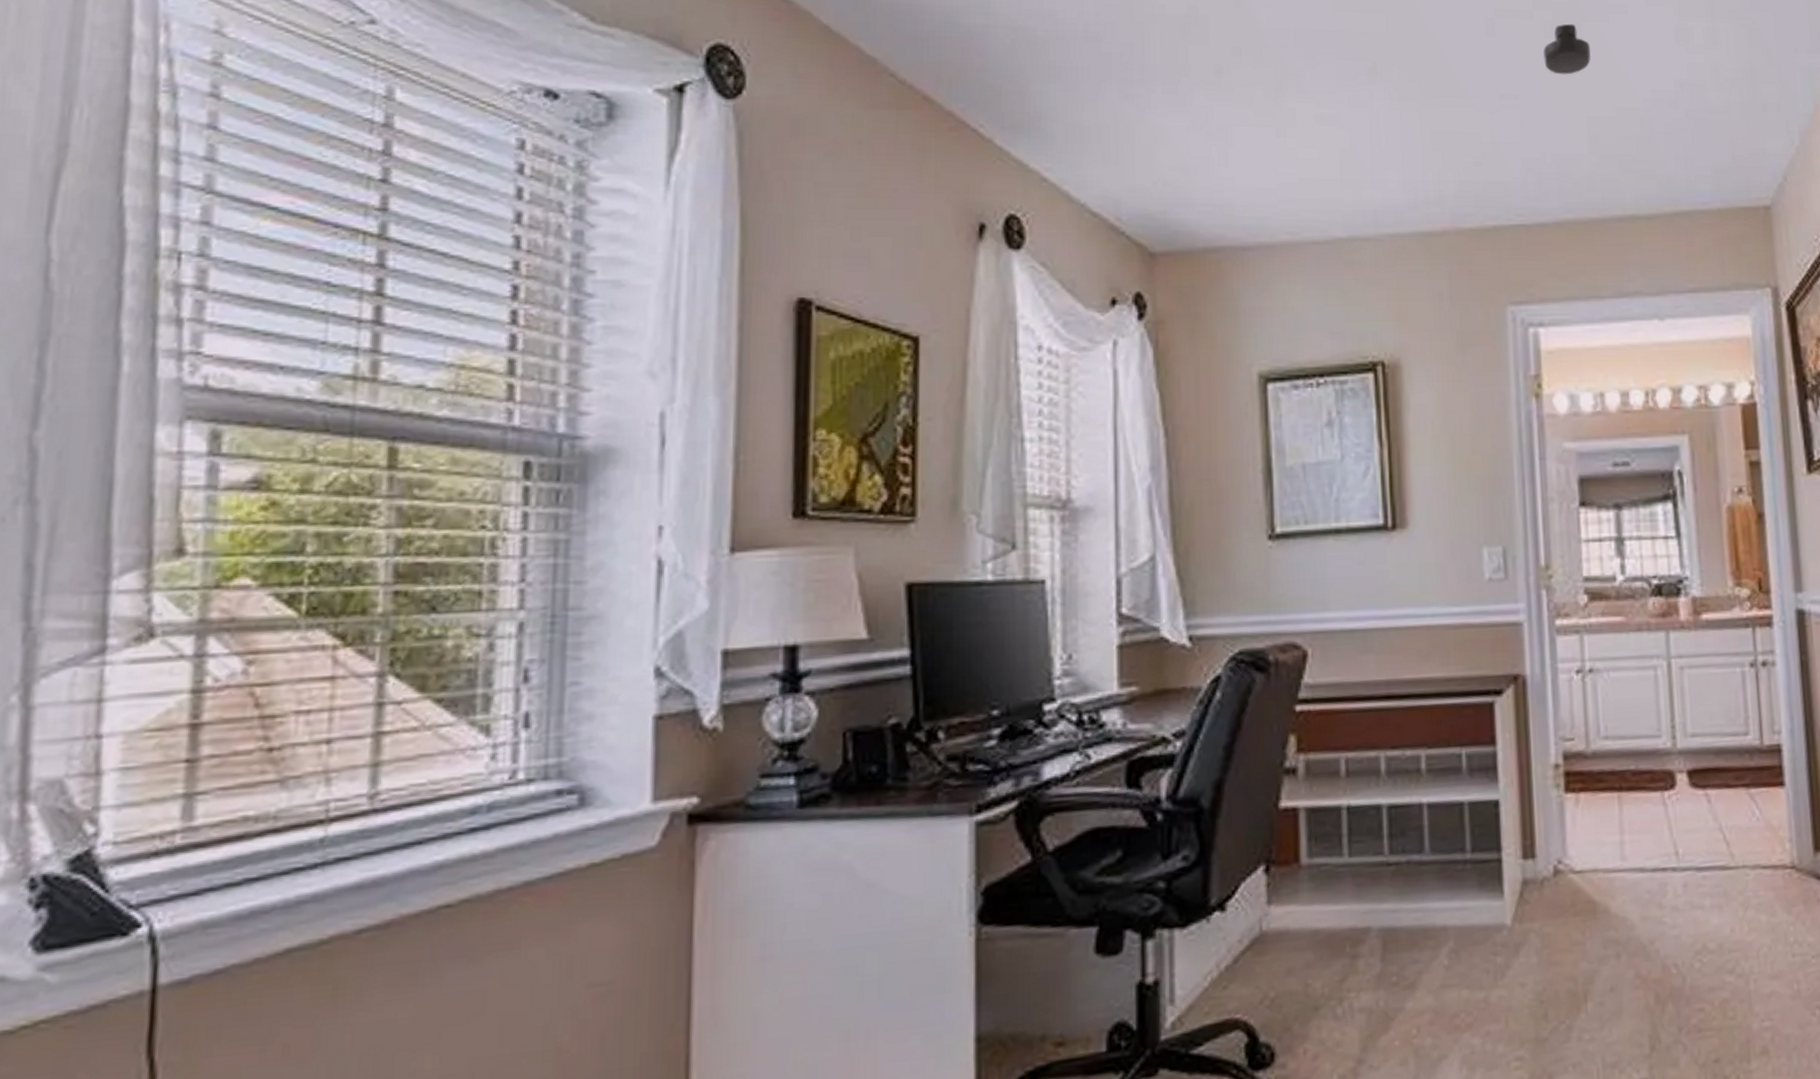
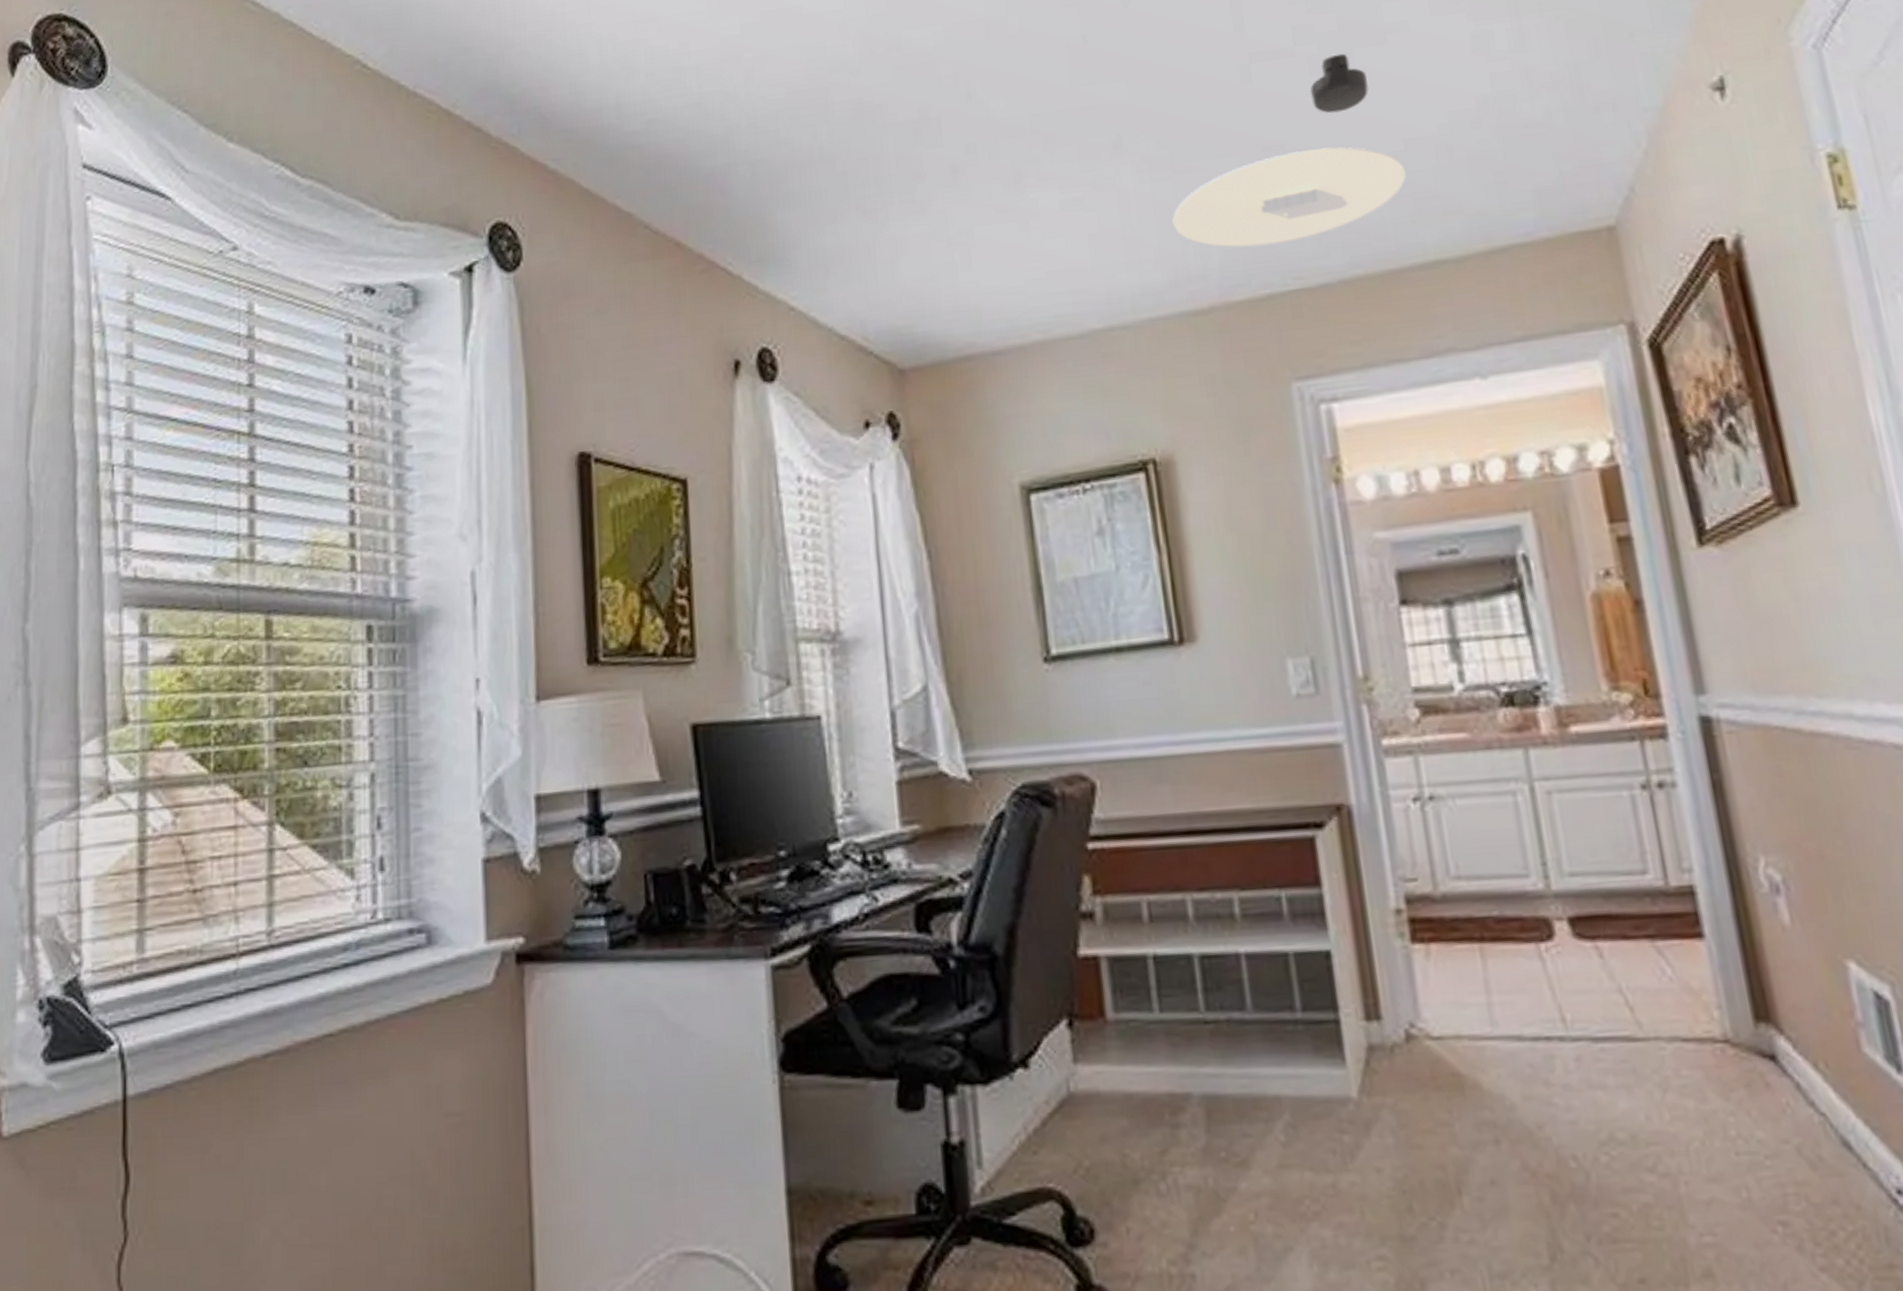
ceiling light: none [1416,103,1615,183] -> present [1172,147,1406,248]

